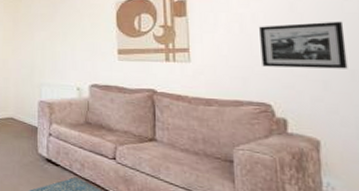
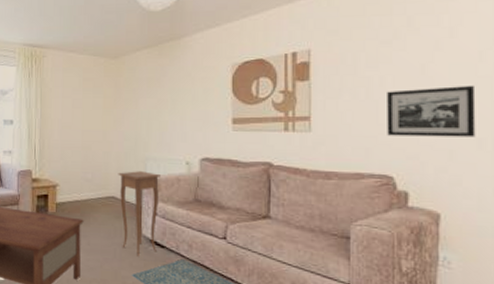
side table: none [16,95,54,174] -> present [118,171,160,256]

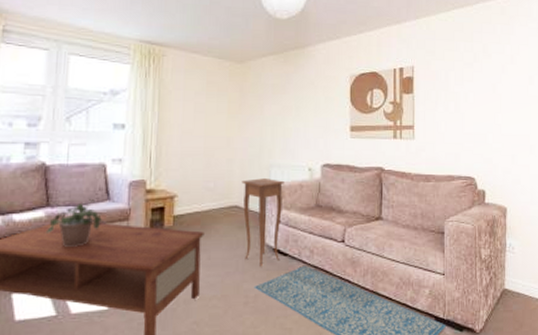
picture frame: present [387,85,476,137] -> none [470,102,528,145]

